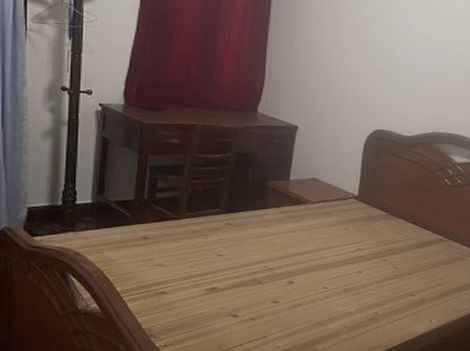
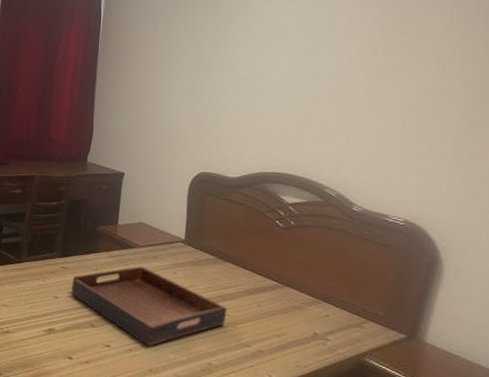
serving tray: none [236,222,395,301] -> present [71,266,227,347]

